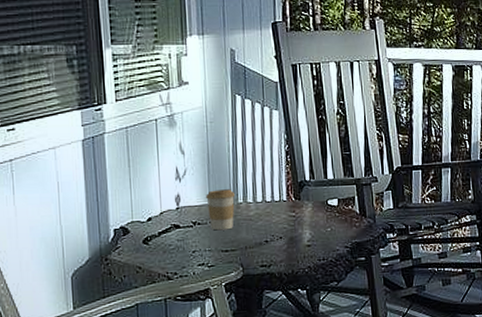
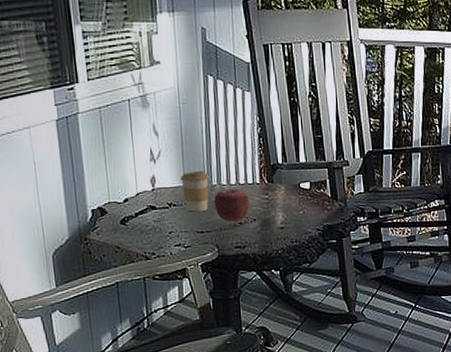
apple: none [239,206,277,240] -> present [214,188,251,222]

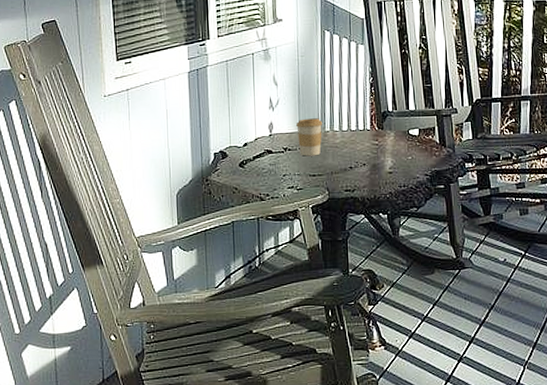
apple: present [214,188,251,222] -> none [326,134,361,166]

